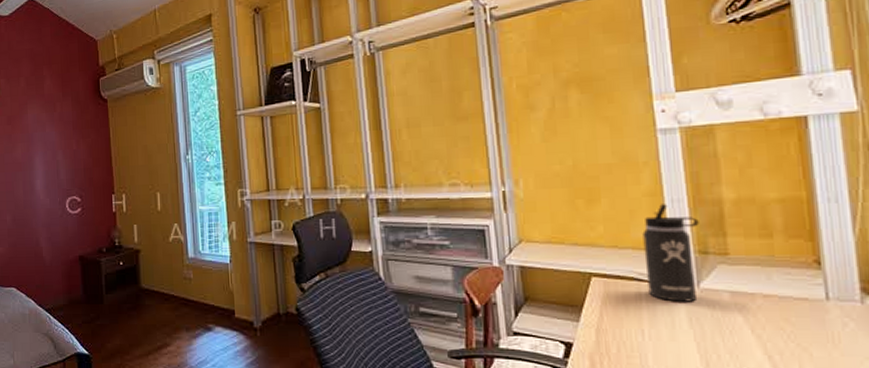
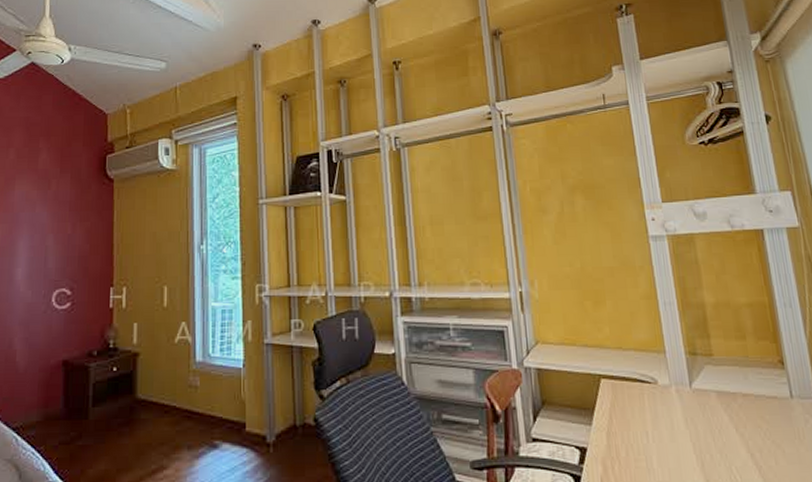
thermos bottle: present [642,204,699,302] -> none [642,307,690,403]

